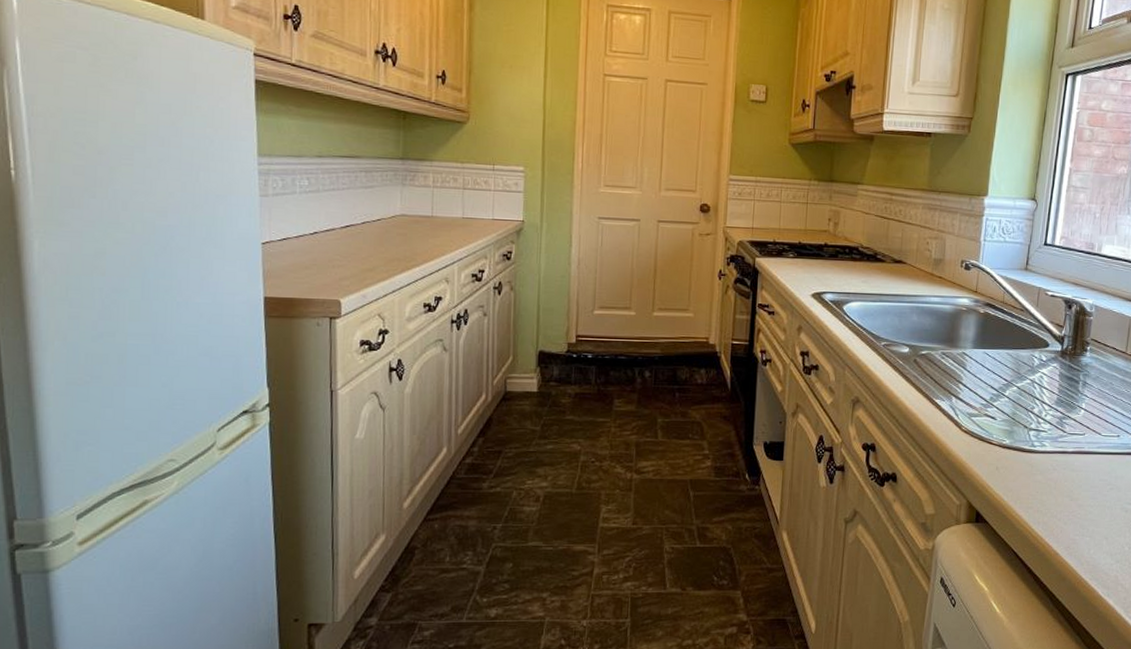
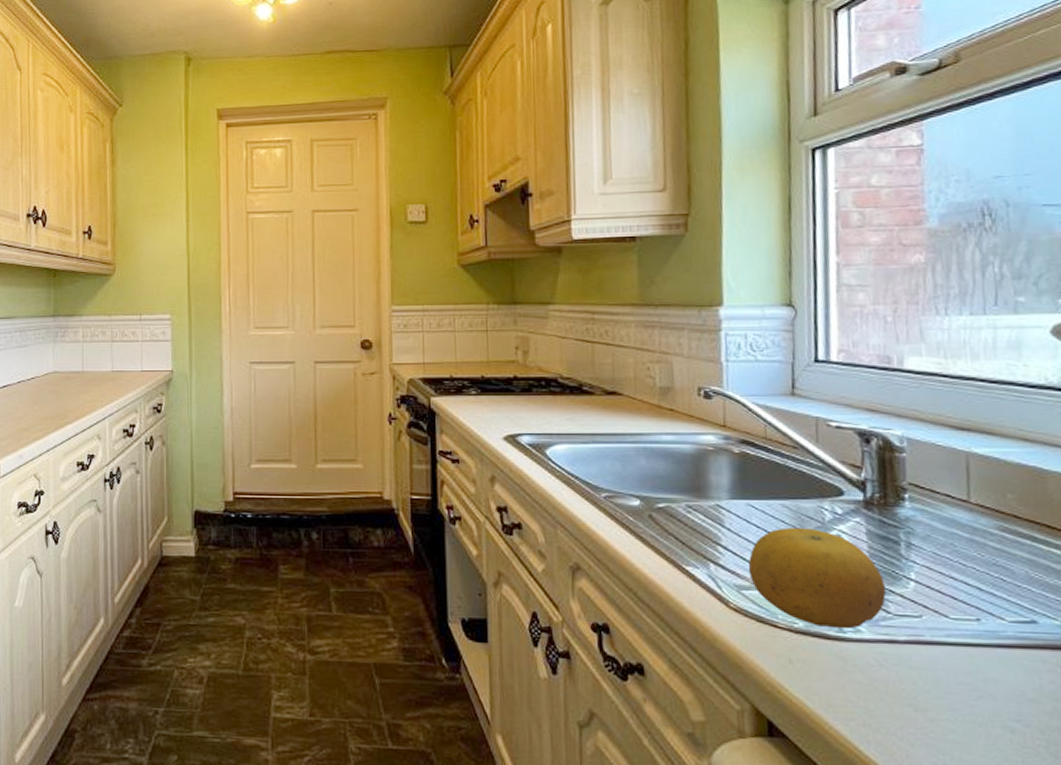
fruit: none [978,370,1066,444] -> present [748,527,887,629]

